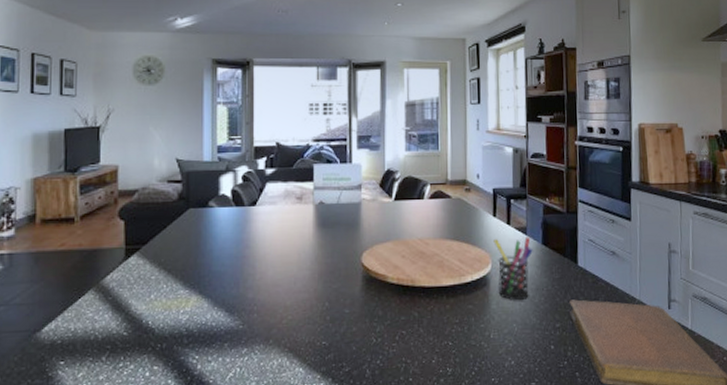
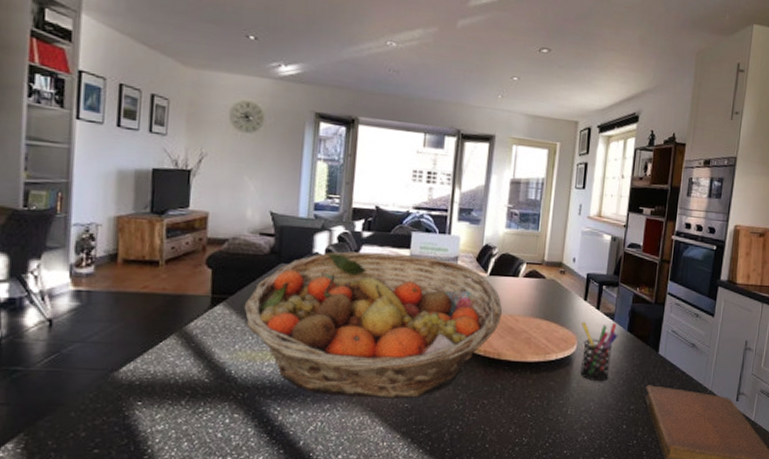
fruit basket: none [157,187,412,339] -> present [244,251,503,399]

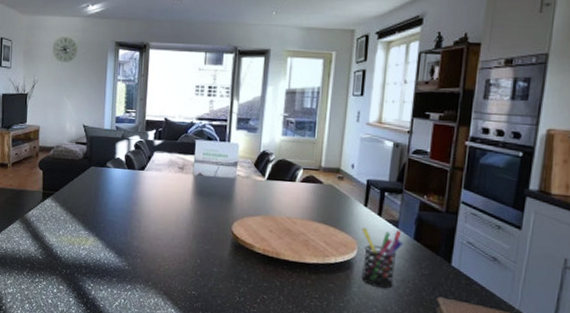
fruit basket: present [244,251,503,399] -> none [65,157,280,287]

